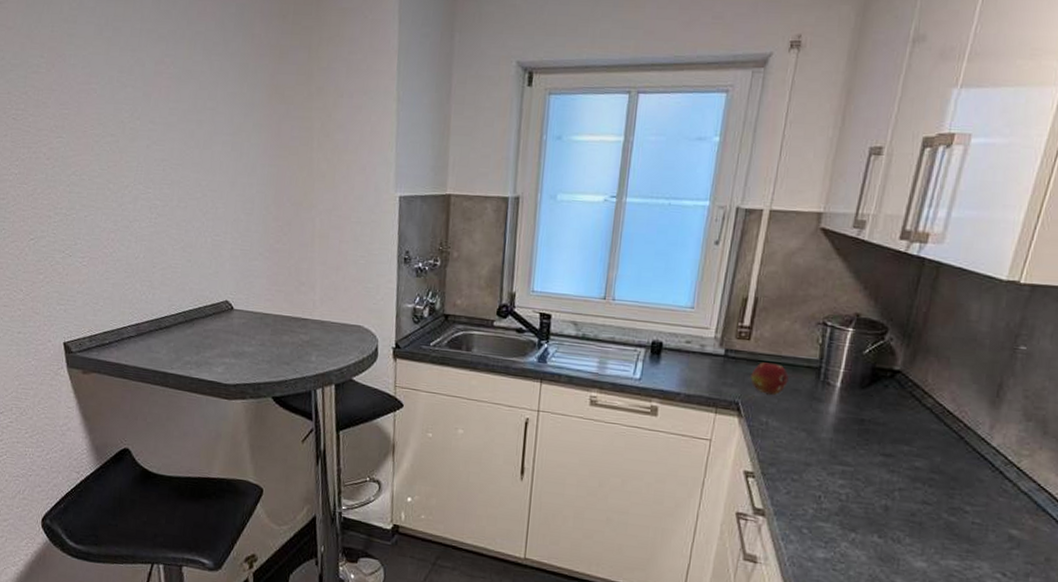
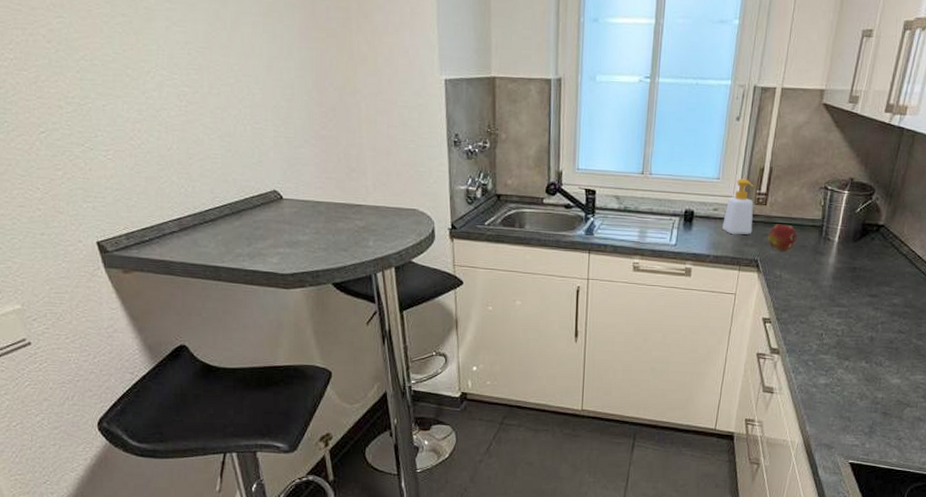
soap bottle: none [696,308,736,373] -> present [722,178,755,235]

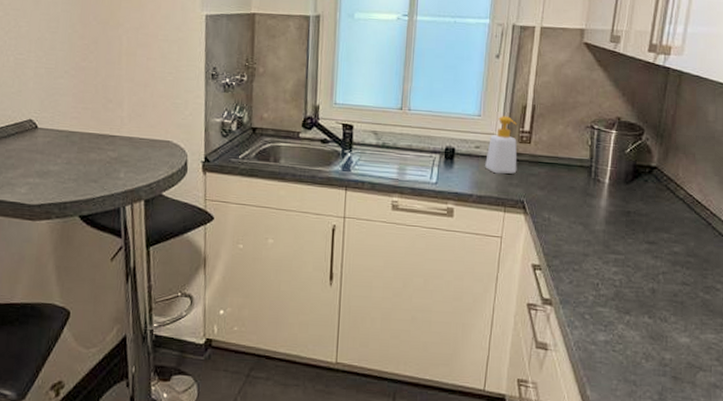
fruit: present [767,224,798,252] -> none [533,163,565,193]

